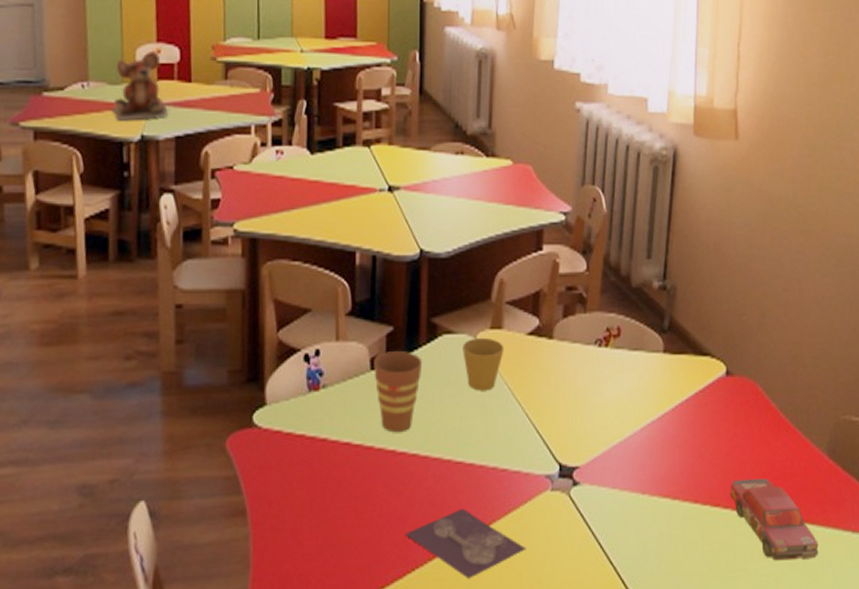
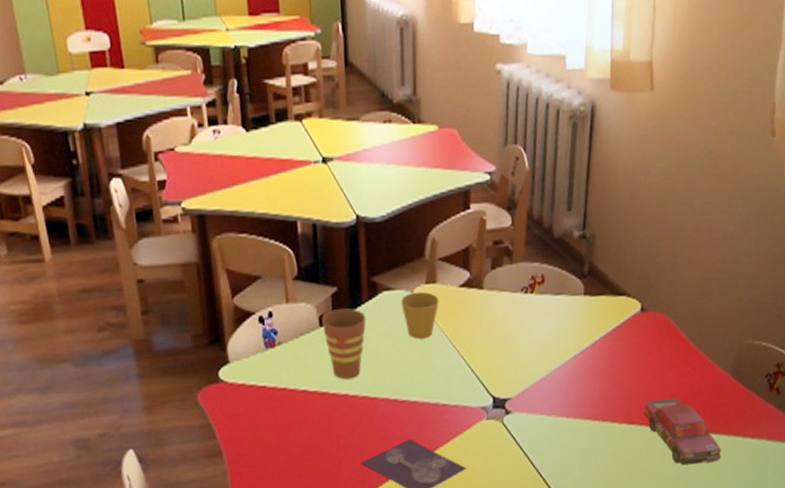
stuffed animal: present [112,50,168,121] -> none [49,38,106,111]

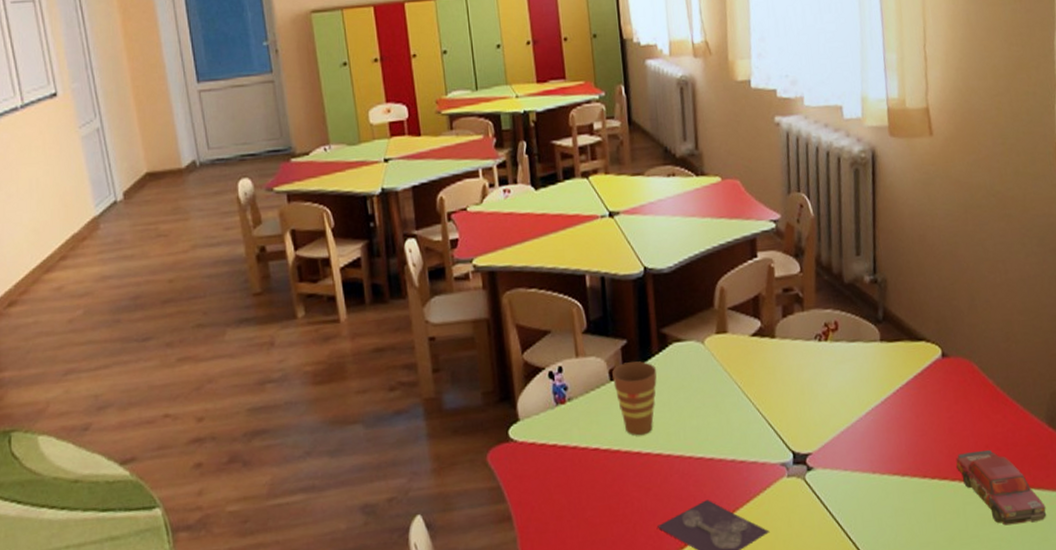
cup: present [401,291,439,339] -> none [692,342,731,392]

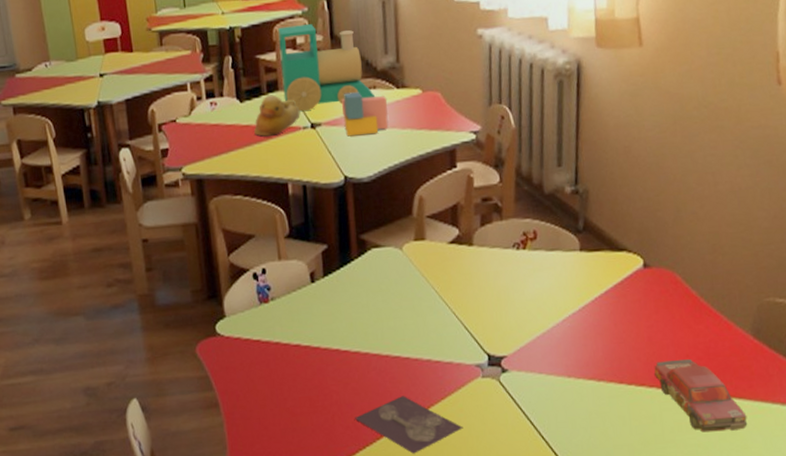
rubber duck: none [550,182,598,226] -> present [254,95,300,137]
toy train: none [574,109,675,200] -> present [278,24,376,112]
cup: present [612,361,657,436] -> none [313,265,356,335]
toy blocks: none [640,179,689,226] -> present [342,92,389,137]

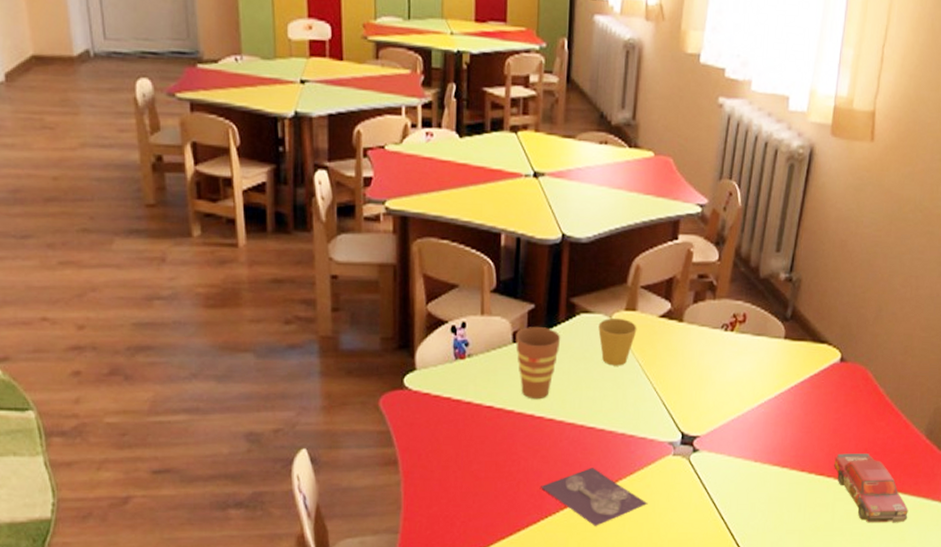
rubber duck: present [254,95,300,137] -> none [471,134,524,181]
toy train: present [278,24,376,112] -> none [508,60,606,158]
cup: none [313,265,356,335] -> present [516,327,561,400]
toy blocks: present [342,92,389,137] -> none [569,144,618,193]
cup: none [390,248,429,295] -> present [598,317,637,366]

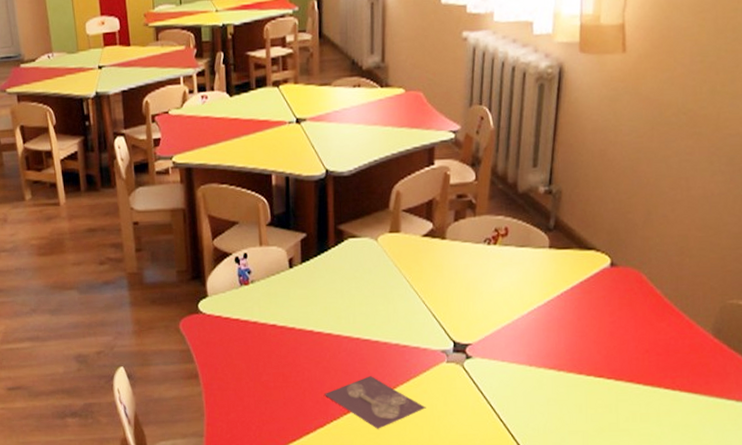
cup: present [516,327,561,400] -> none [292,253,332,317]
cup: present [598,317,637,366] -> none [366,240,402,283]
toy car: present [833,453,909,523] -> none [612,355,701,423]

